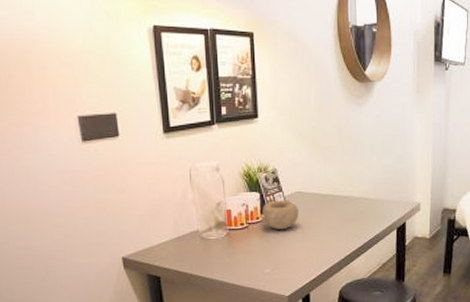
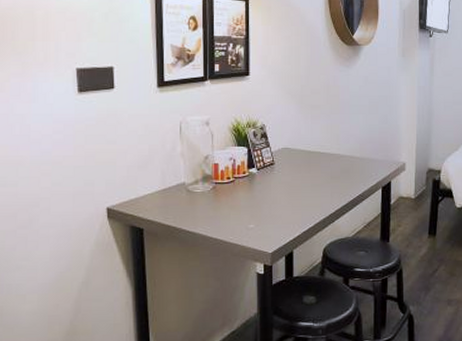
bowl: present [262,200,299,230] -> none [248,155,285,186]

